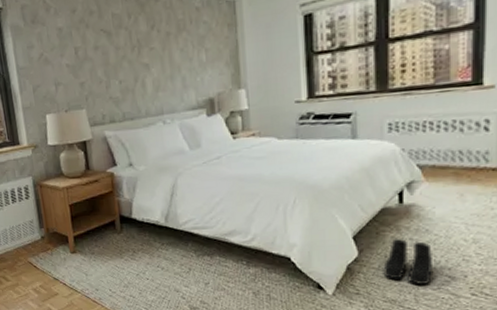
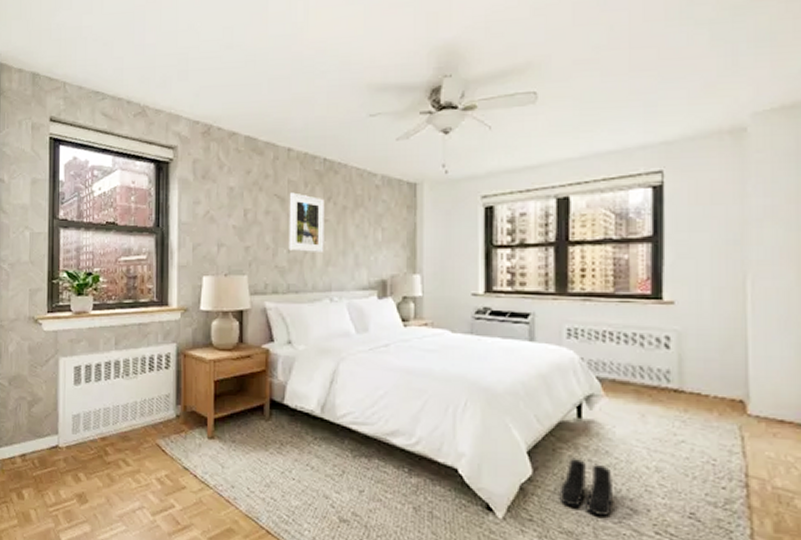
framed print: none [114,25,153,81] -> present [288,192,325,254]

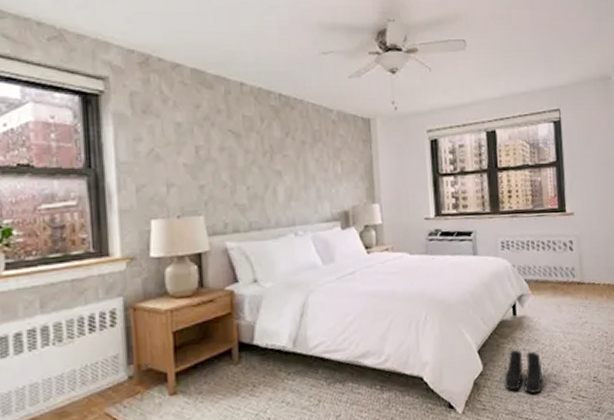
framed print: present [288,192,325,254] -> none [244,128,286,189]

